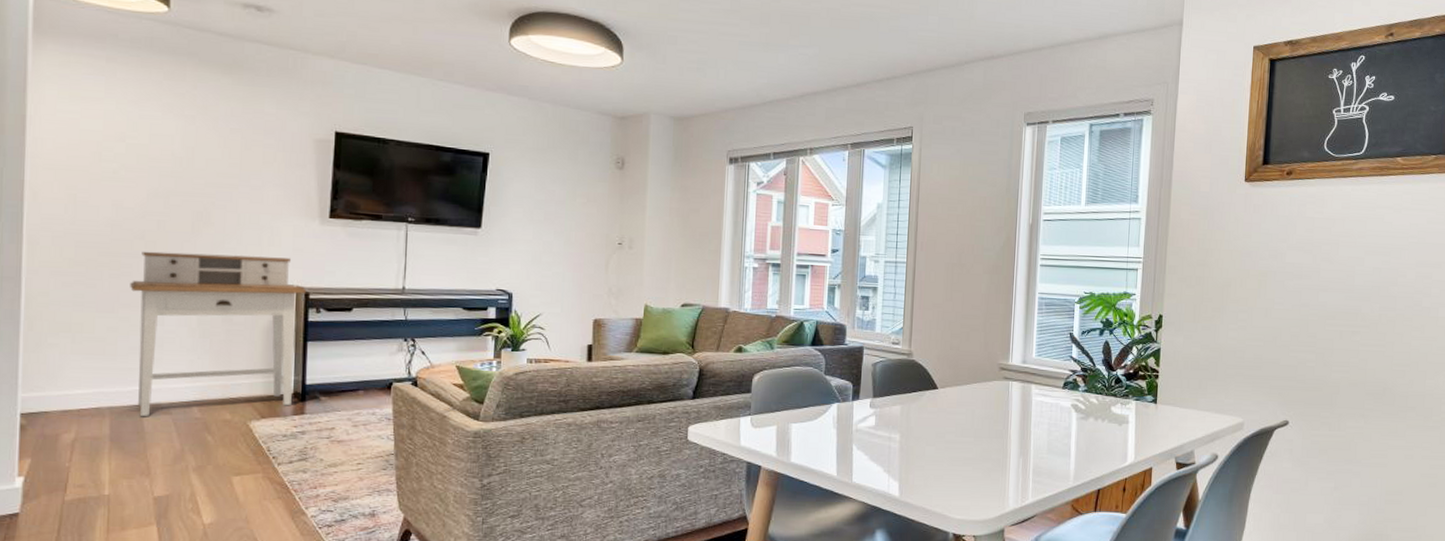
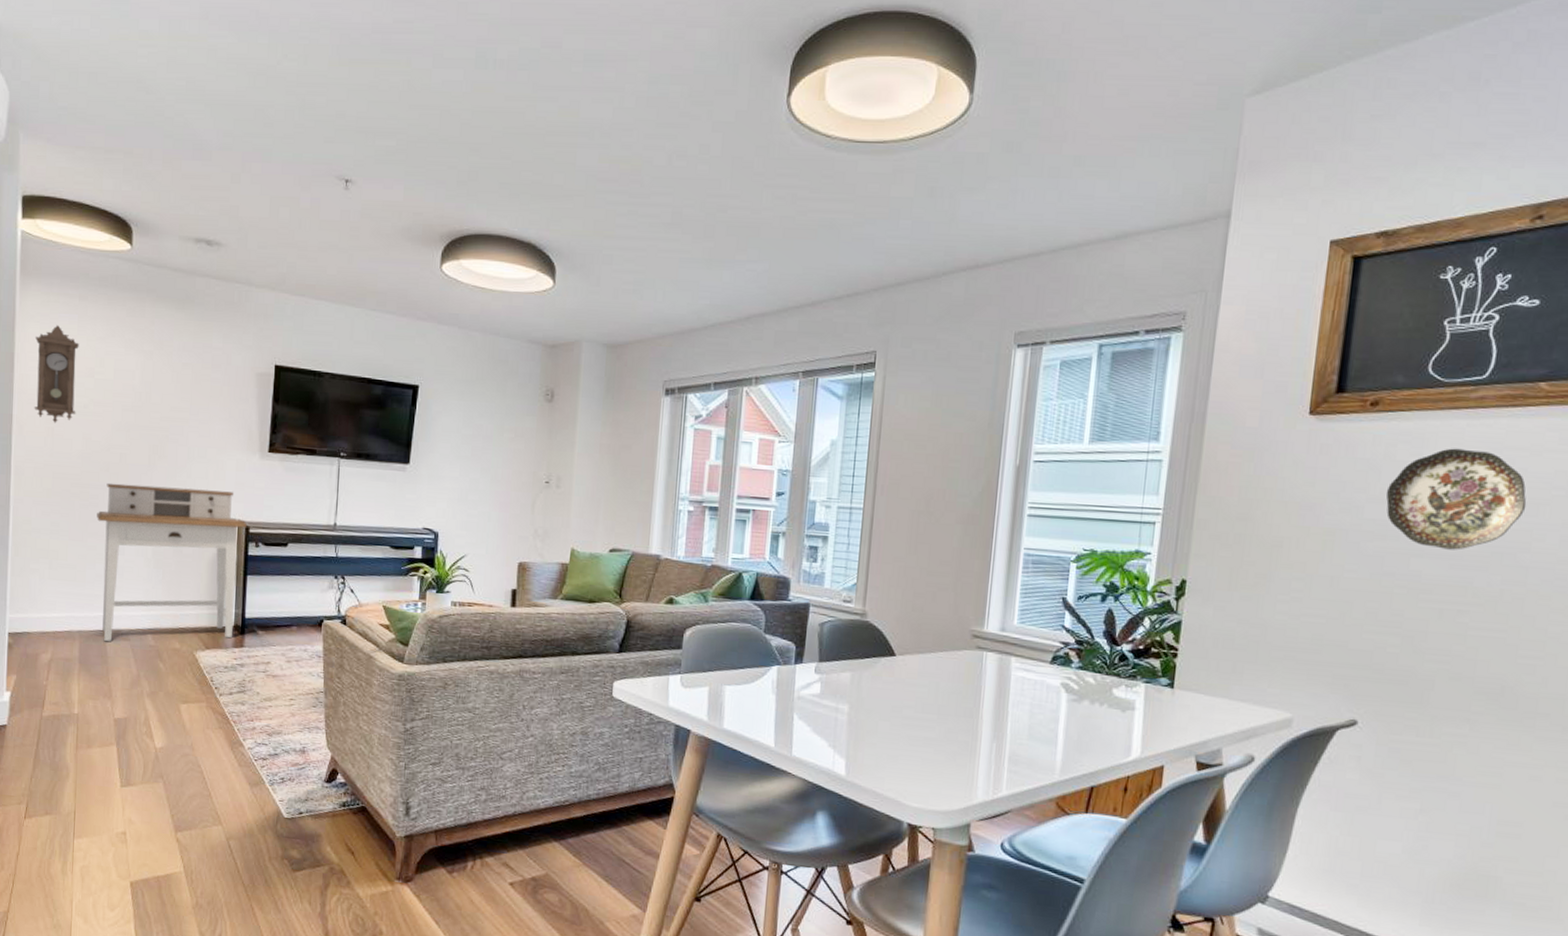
pendulum clock: none [51,87,107,190] -> present [34,325,79,423]
decorative plate: none [1300,207,1393,285] -> present [1386,448,1527,550]

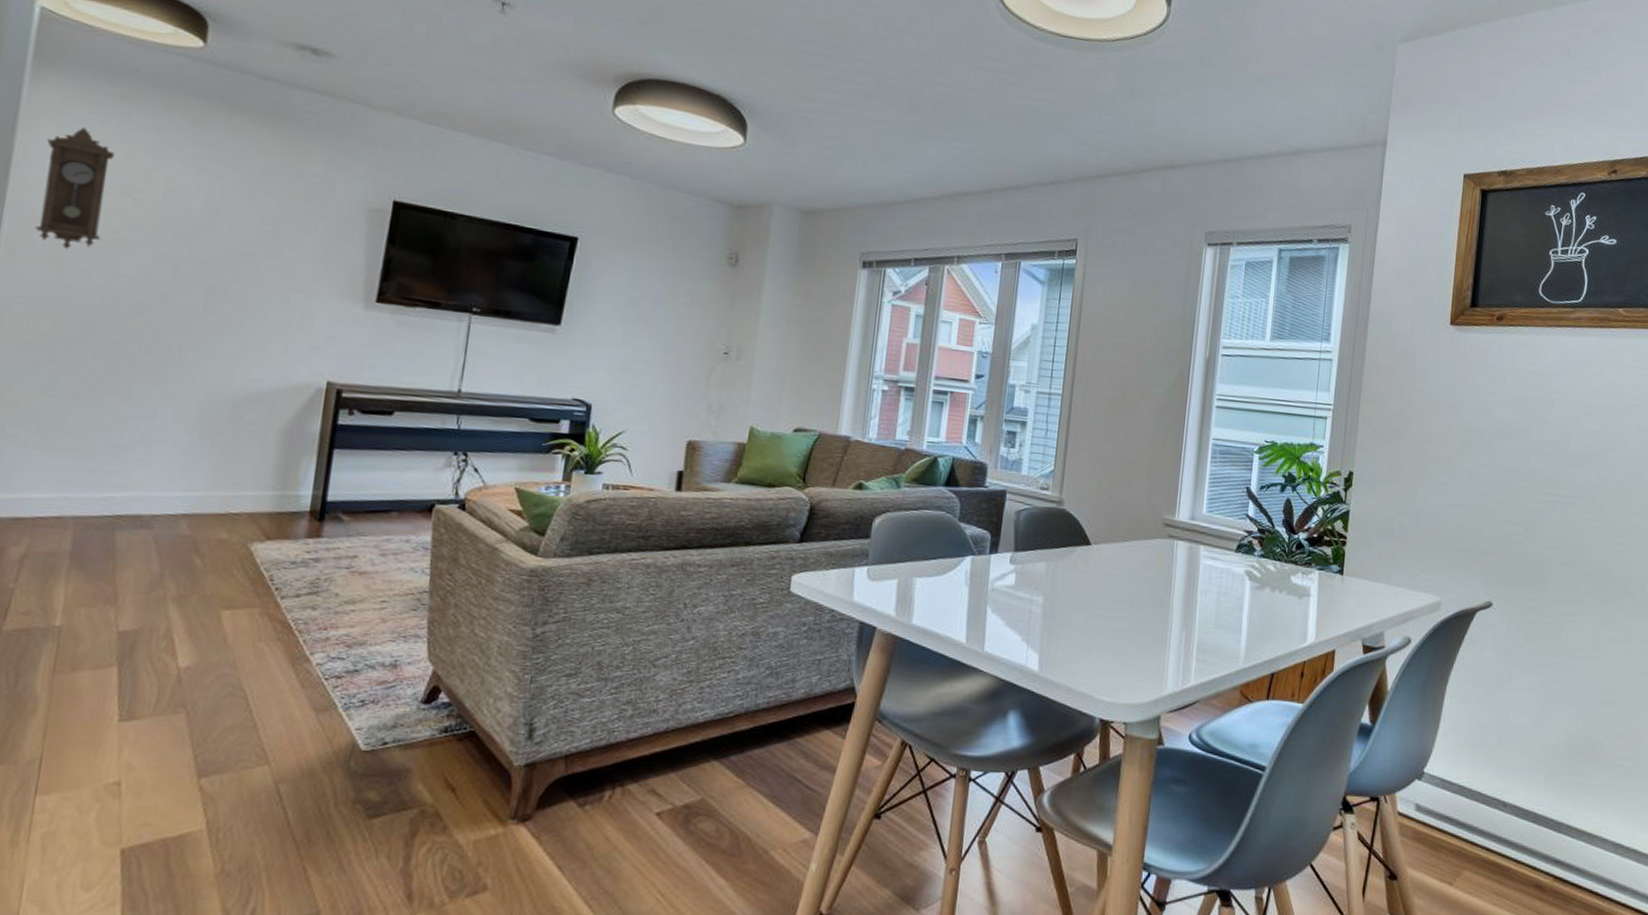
desk: present [97,482,247,642] -> none [111,328,339,531]
decorative plate: present [1386,448,1527,550] -> none [1510,360,1613,450]

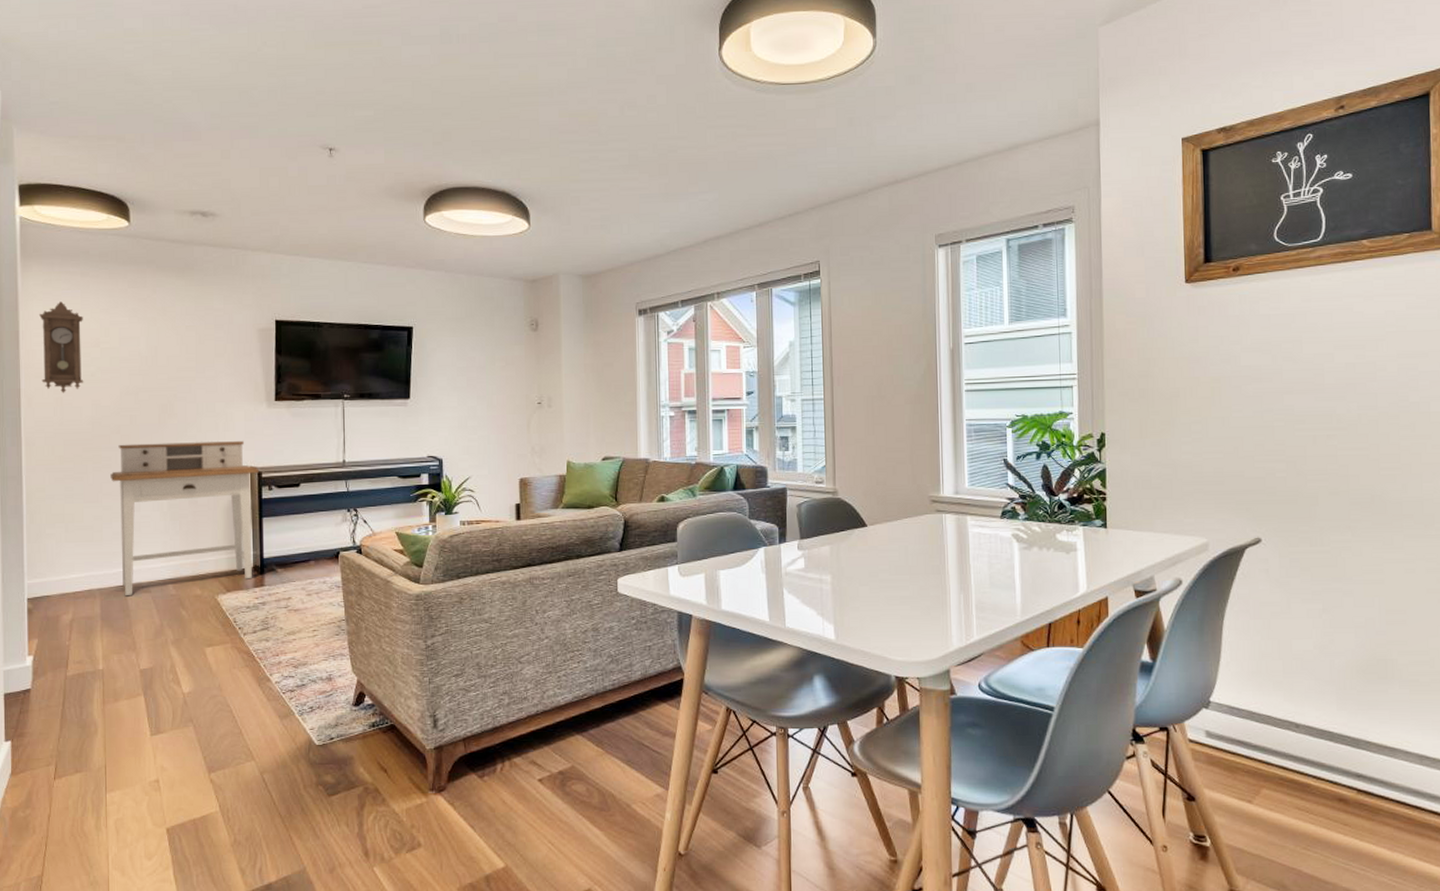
desk: none [111,328,339,531] -> present [110,441,259,596]

